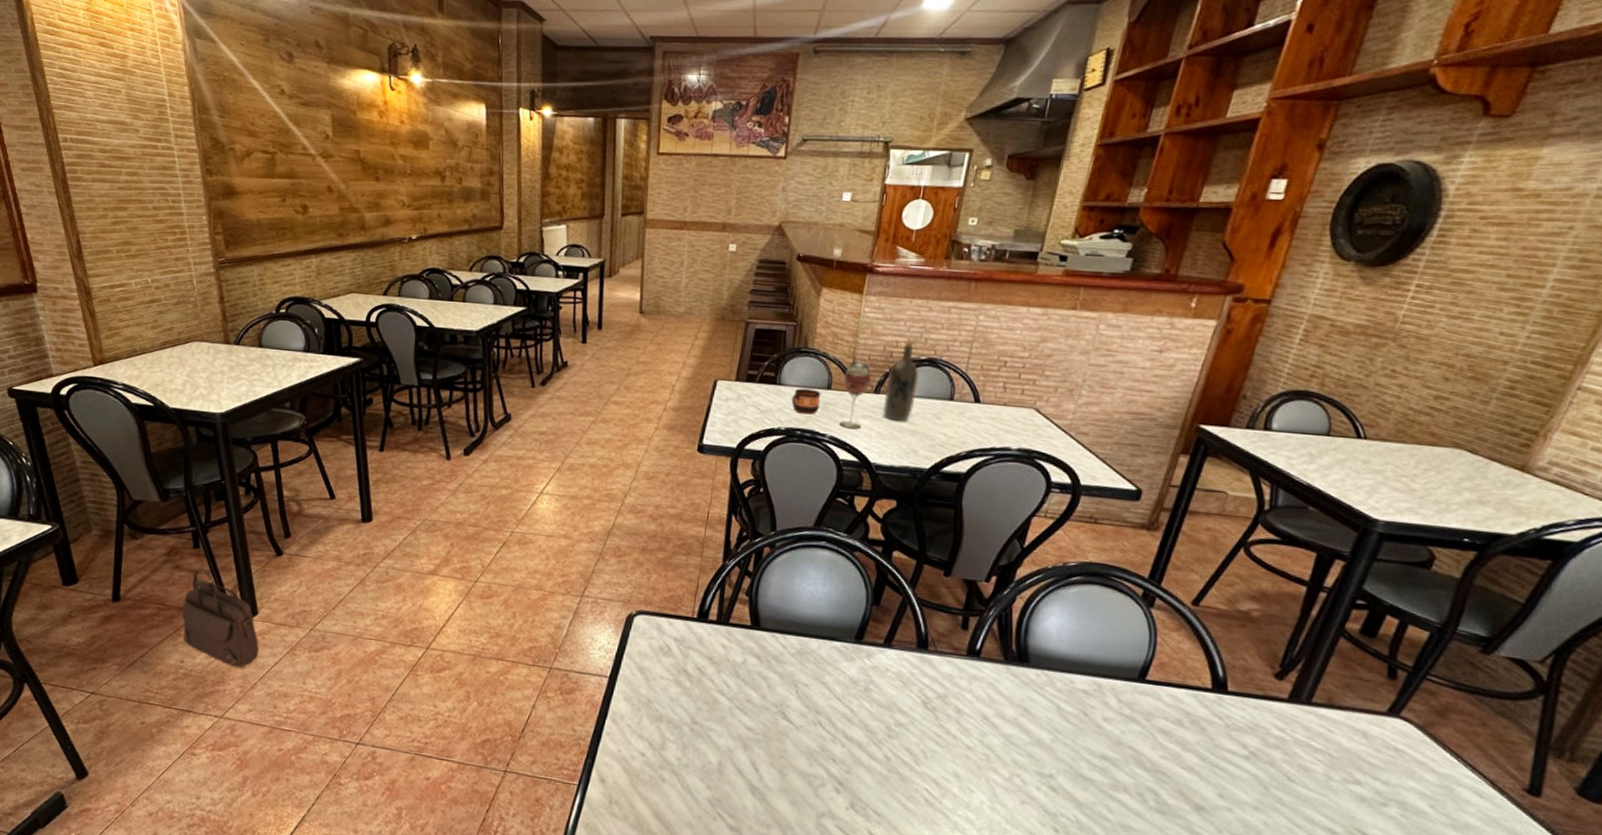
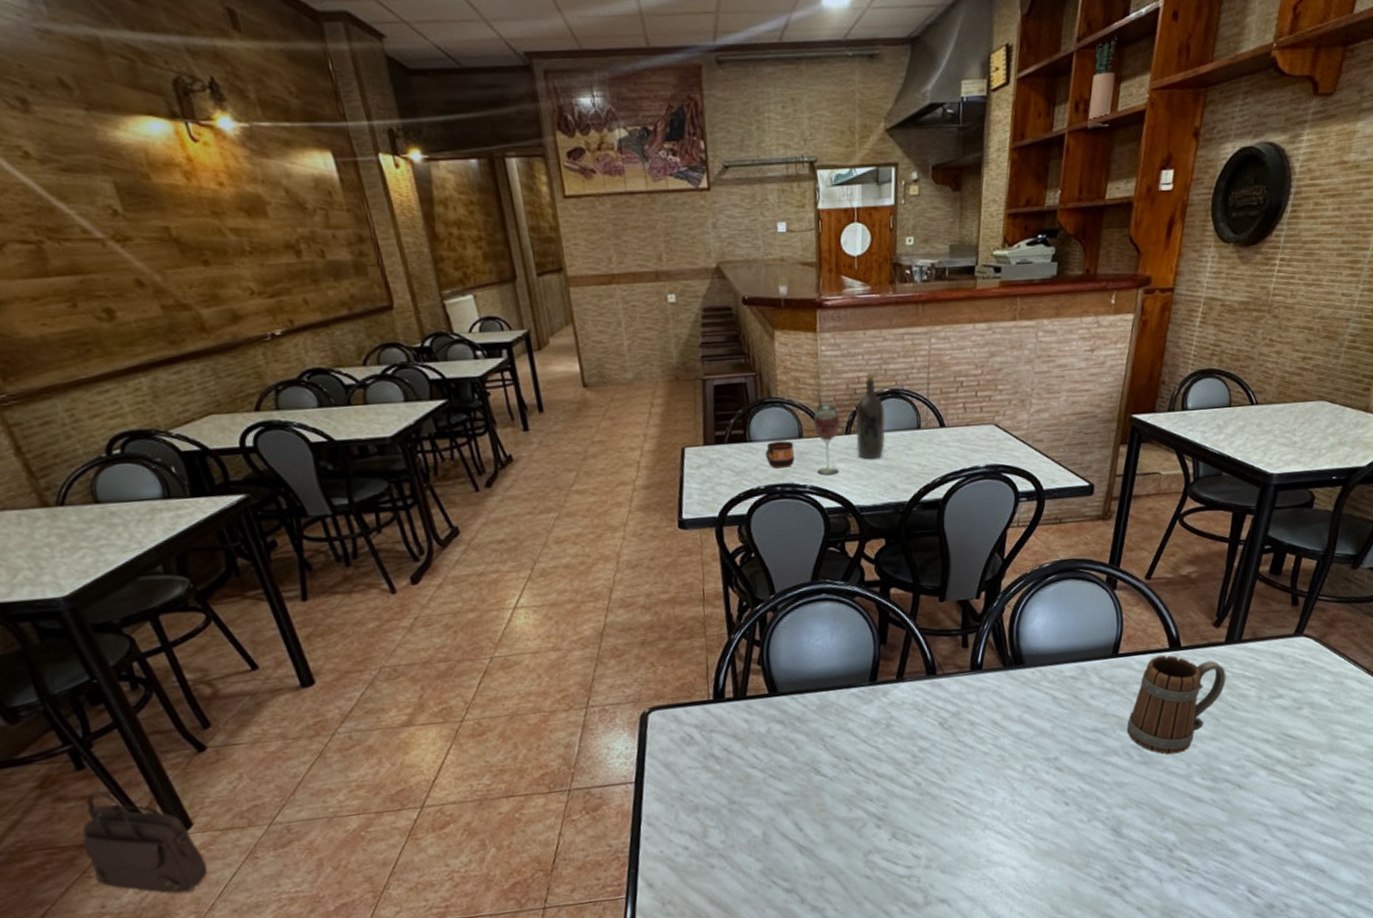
beer mug: none [1143,694,1285,814] -> present [1126,655,1226,754]
vase: none [1188,45,1237,135] -> present [1087,36,1118,131]

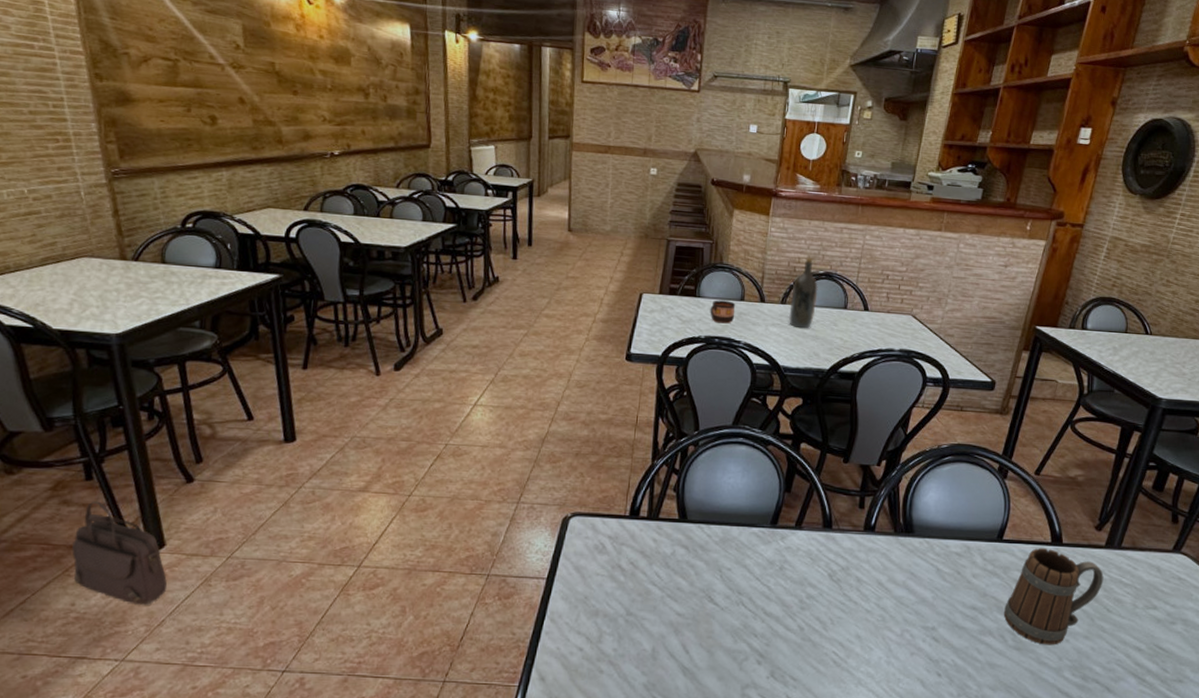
wineglass: present [813,404,840,475] -> none [752,275,778,336]
vase: present [1087,36,1118,131] -> none [1020,18,1053,89]

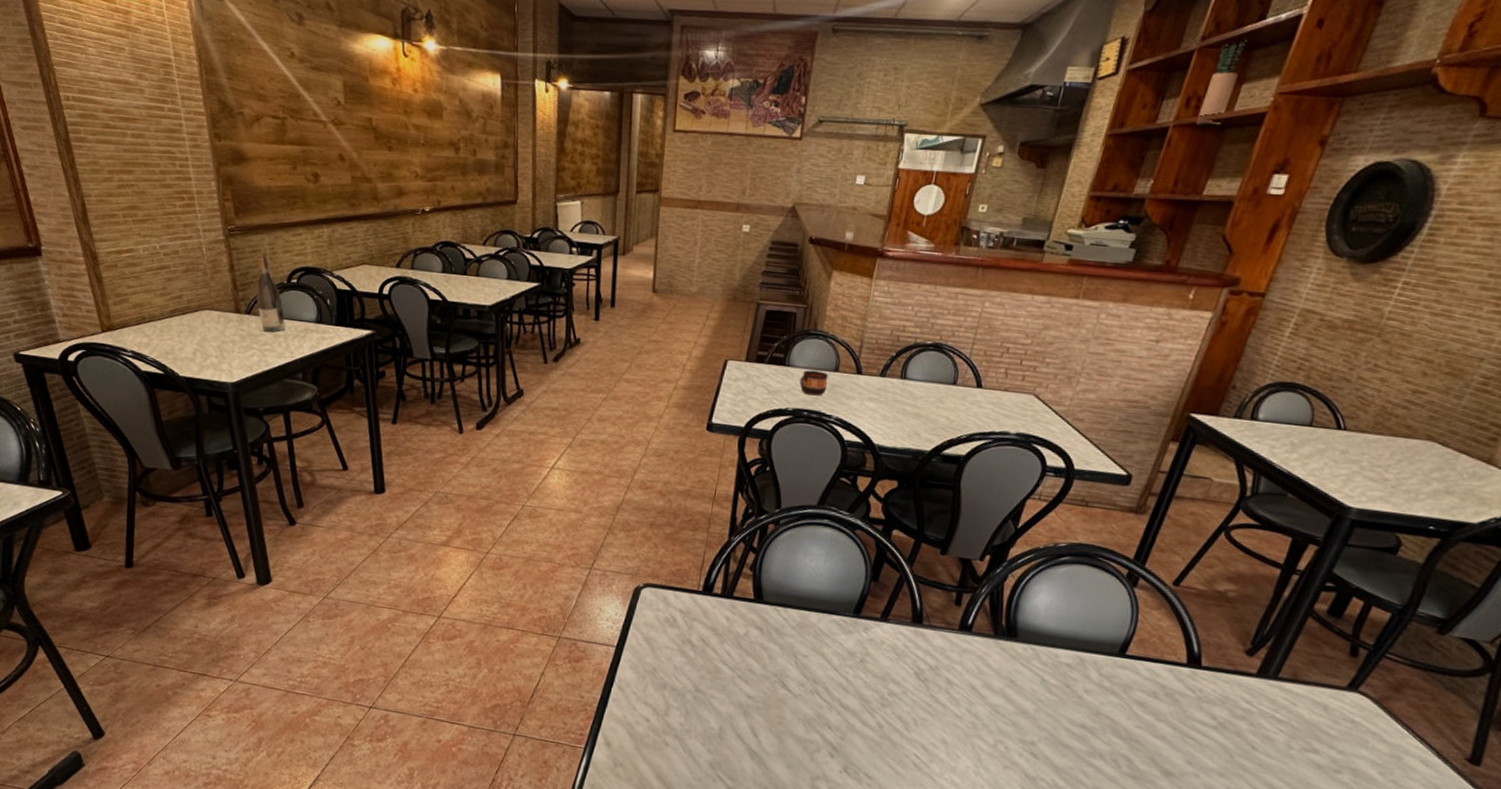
handbag: present [72,501,167,605] -> none [195,535,273,634]
wine bottle: none [145,197,180,279] -> present [256,253,286,333]
wine bottle: present [788,257,818,329] -> none [887,325,924,405]
beer mug: present [1003,548,1104,645] -> none [1119,668,1251,779]
vase: none [1020,18,1053,89] -> present [1195,38,1248,128]

